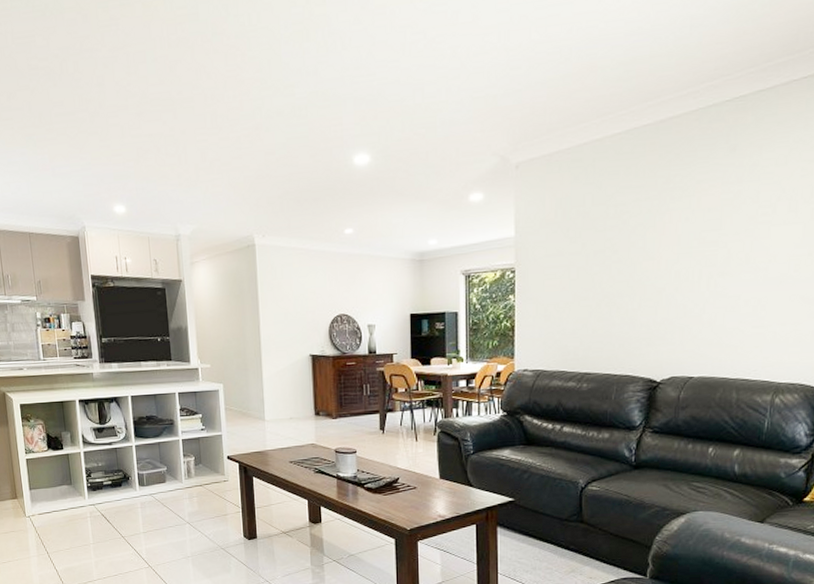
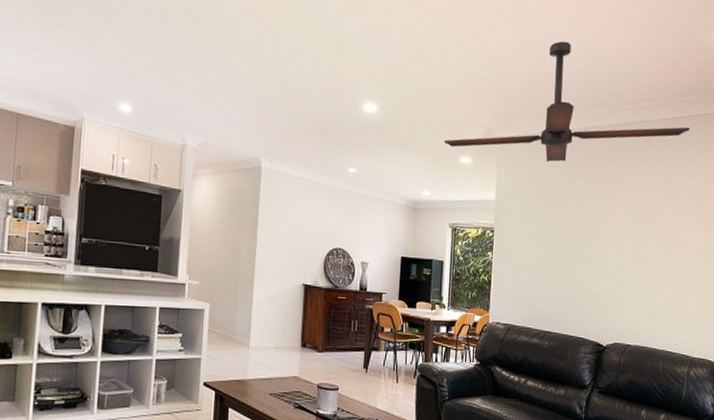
ceiling fan: none [450,26,779,185] -> present [444,41,691,162]

